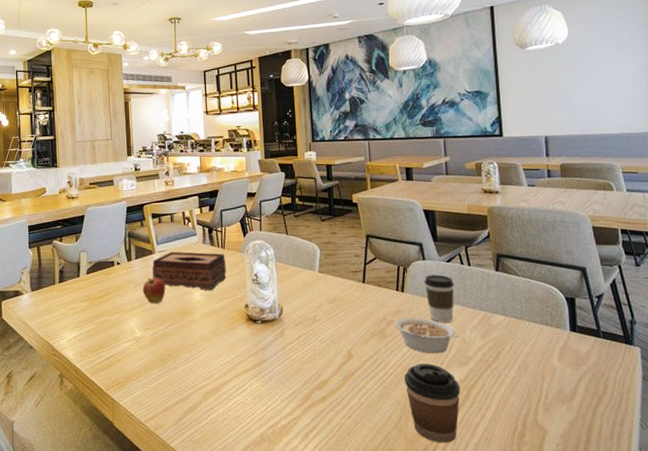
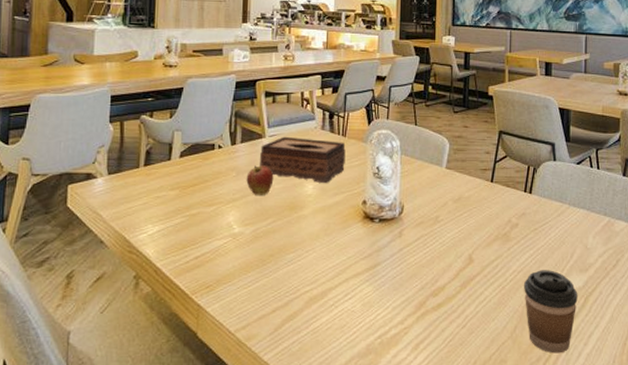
legume: present [395,317,458,354] -> none [520,221,580,260]
coffee cup: present [424,274,454,323] -> none [553,177,582,228]

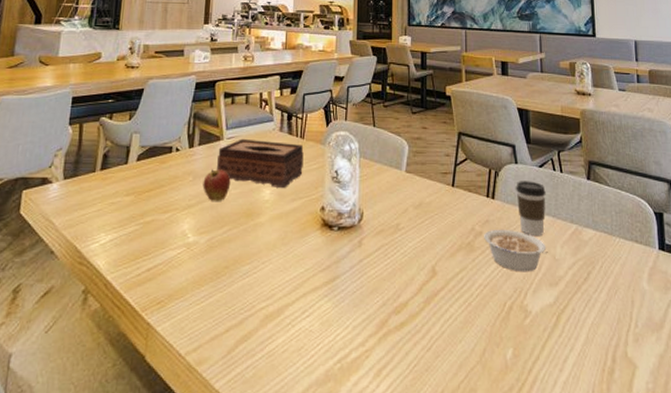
legume: none [520,221,580,260] -> present [484,229,548,272]
coffee cup: present [524,270,578,354] -> none [491,284,549,381]
coffee cup: none [553,177,582,228] -> present [516,181,546,237]

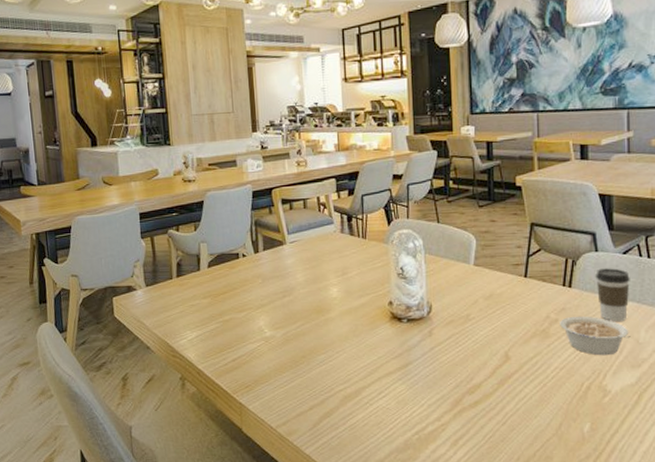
apple: present [202,169,231,201] -> none [272,271,299,300]
tissue box: present [217,138,304,189] -> none [283,242,368,287]

